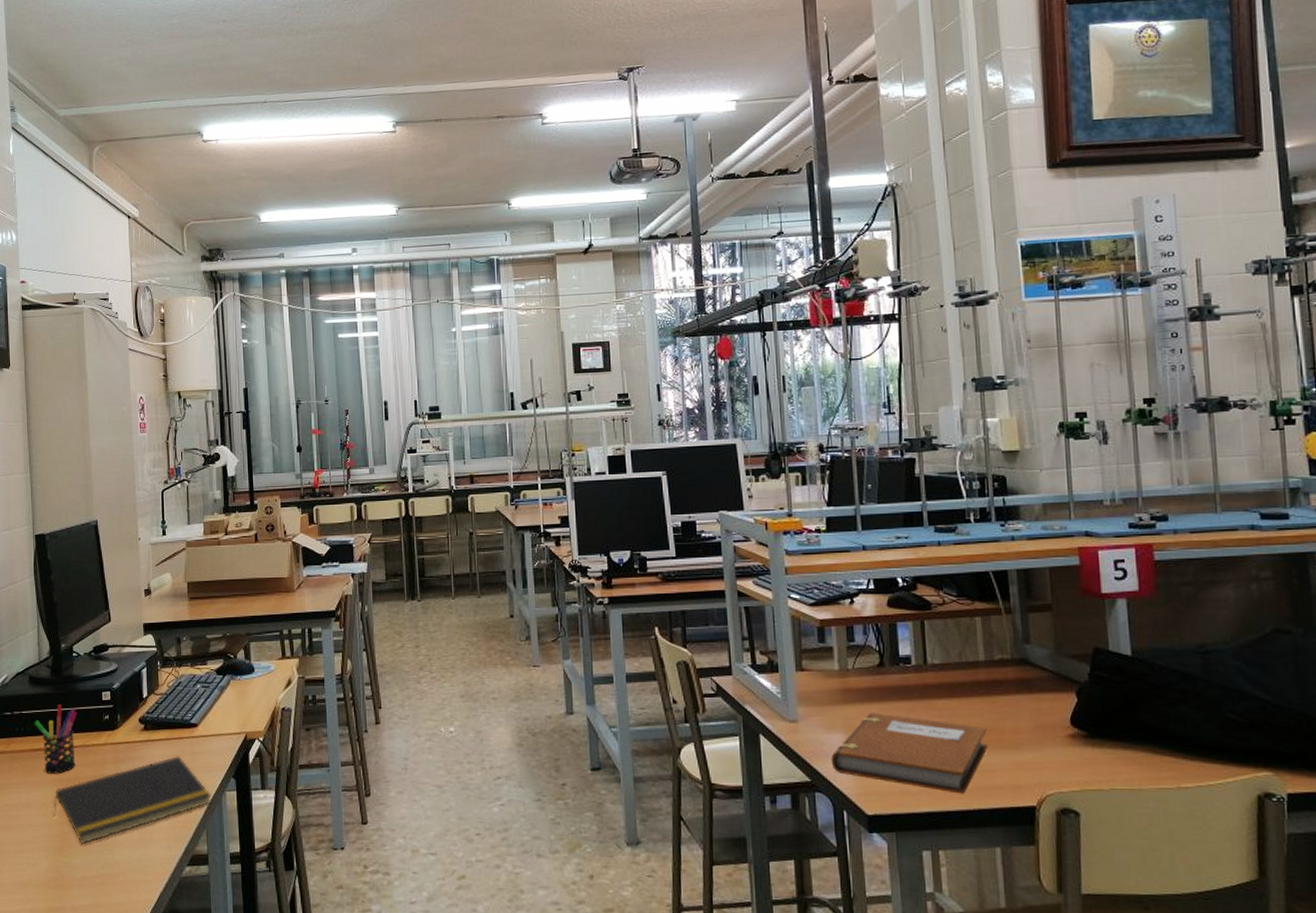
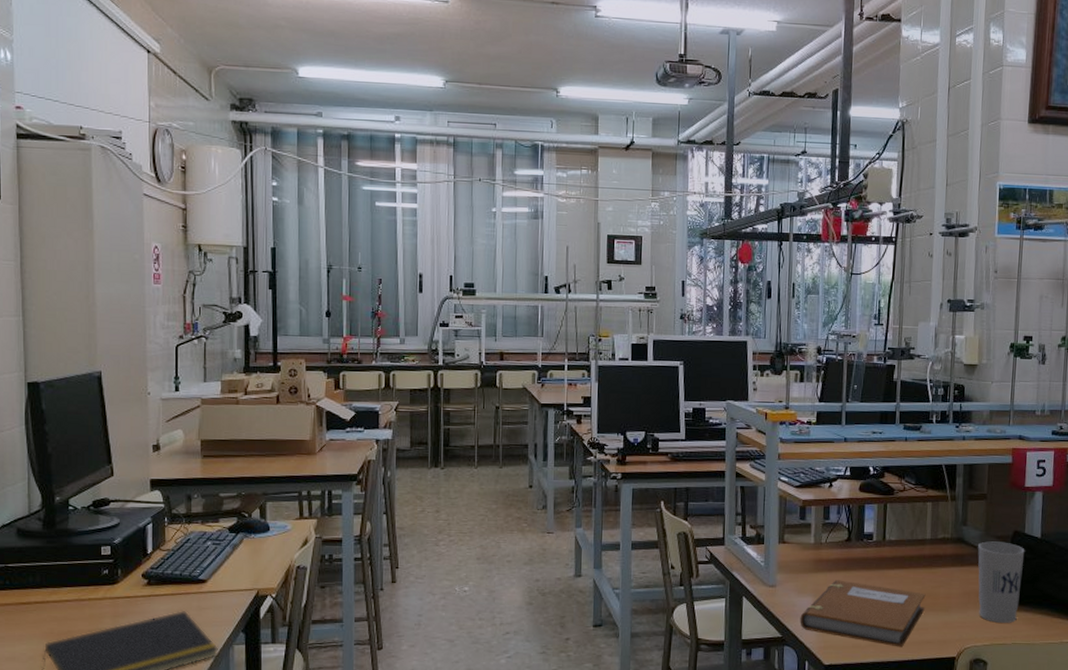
pen holder: present [34,705,77,774] -> none [22,558,71,628]
cup: none [1048,662,1113,763] -> present [978,541,1025,623]

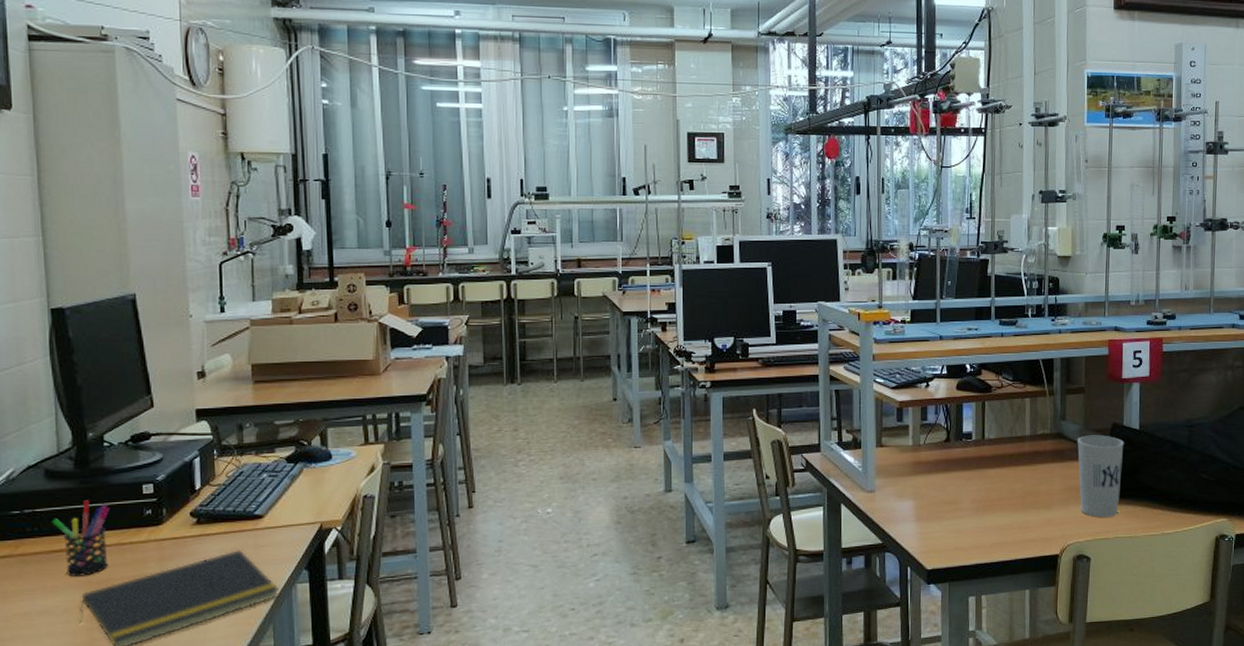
pen holder: none [22,558,71,628] -> present [52,500,109,577]
notebook: present [800,580,926,647] -> none [900,482,1027,548]

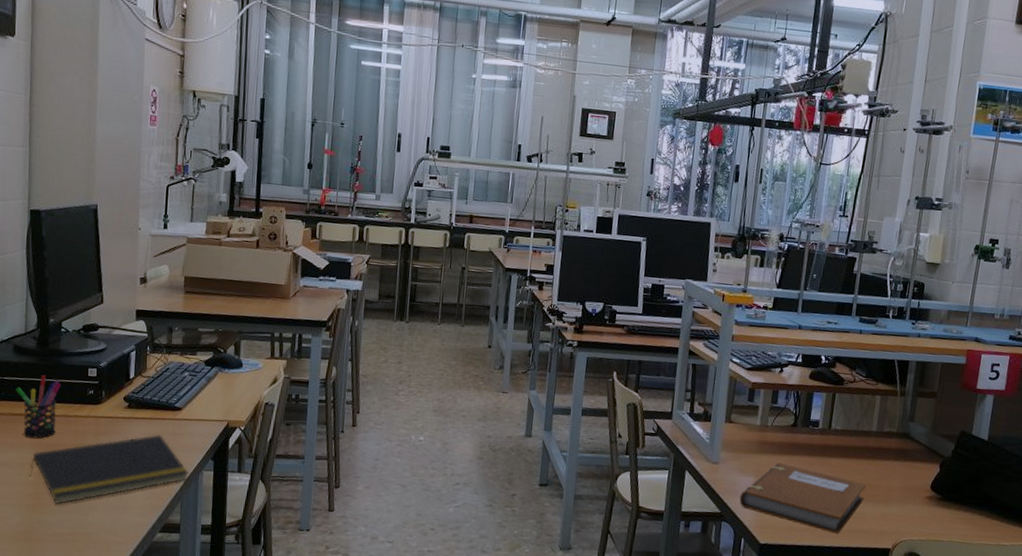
notebook: none [900,482,1027,548] -> present [739,463,867,534]
cup: present [1077,435,1124,517] -> none [918,439,971,521]

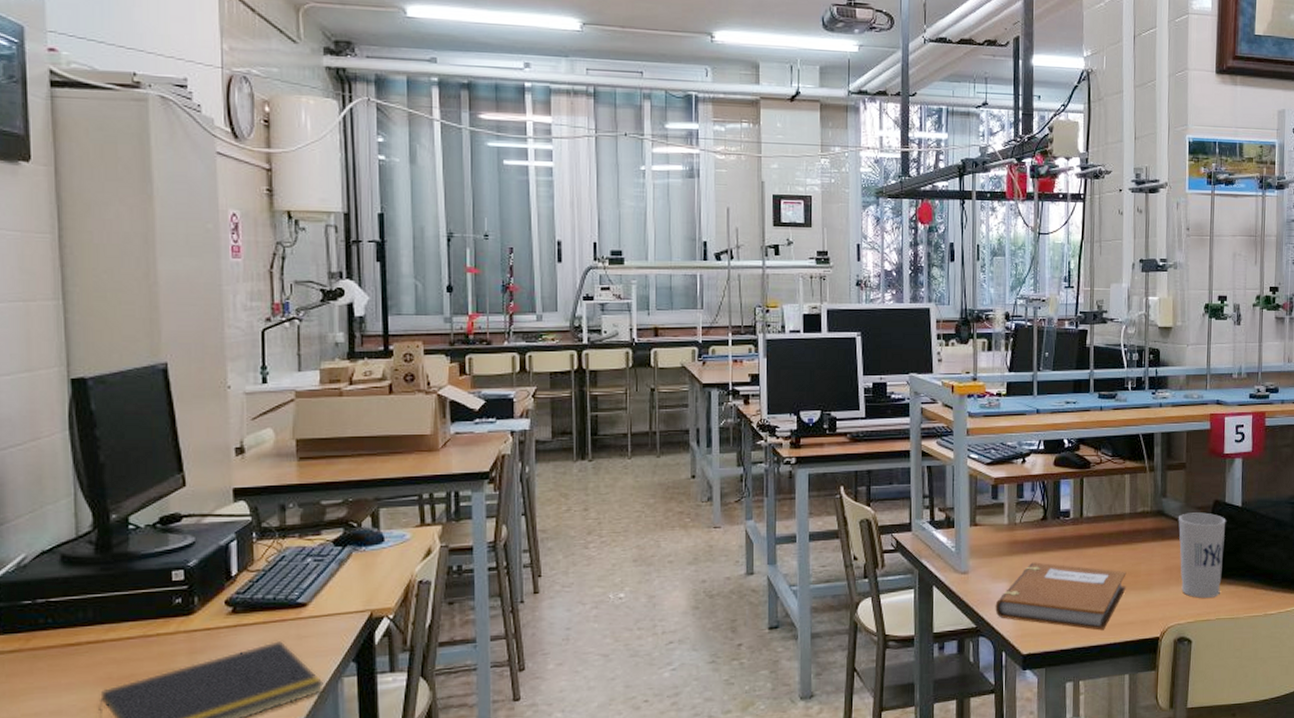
pen holder: present [16,375,61,439] -> none [68,588,134,673]
cup: none [918,439,971,521] -> present [1178,512,1226,598]

